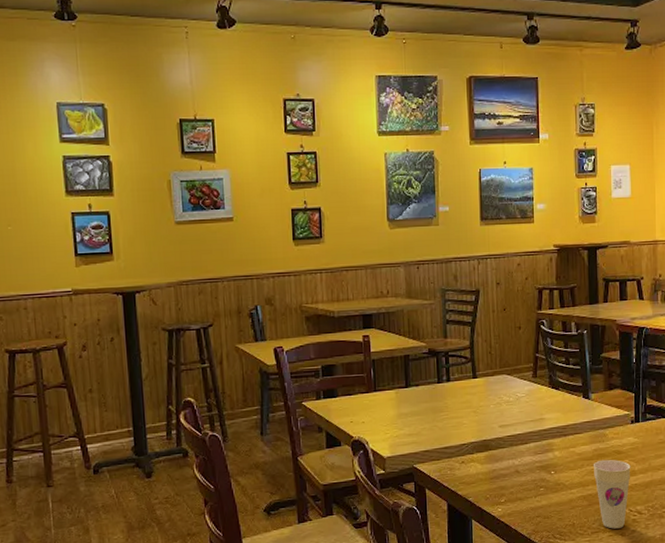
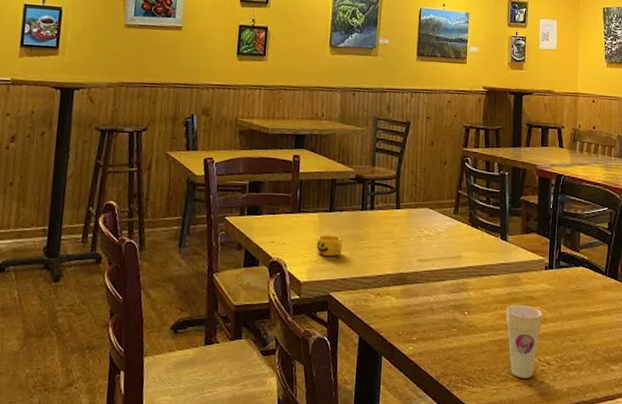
cup: none [395,409,422,431] -> present [316,234,343,257]

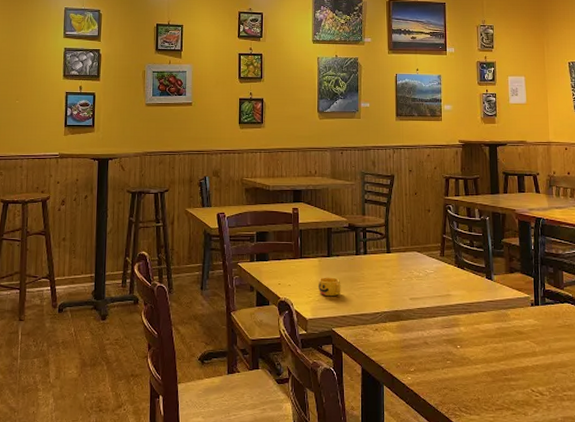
cup: present [505,304,542,378] -> none [496,338,532,408]

